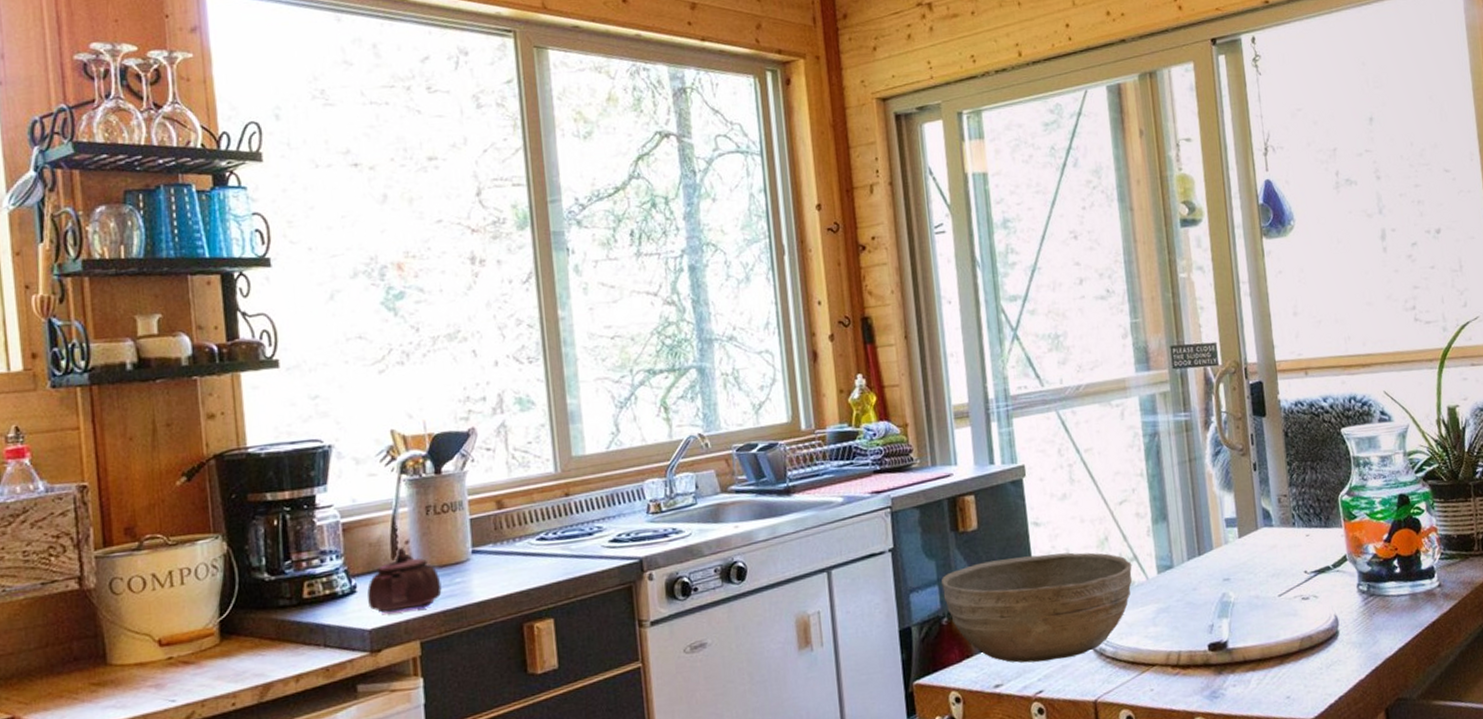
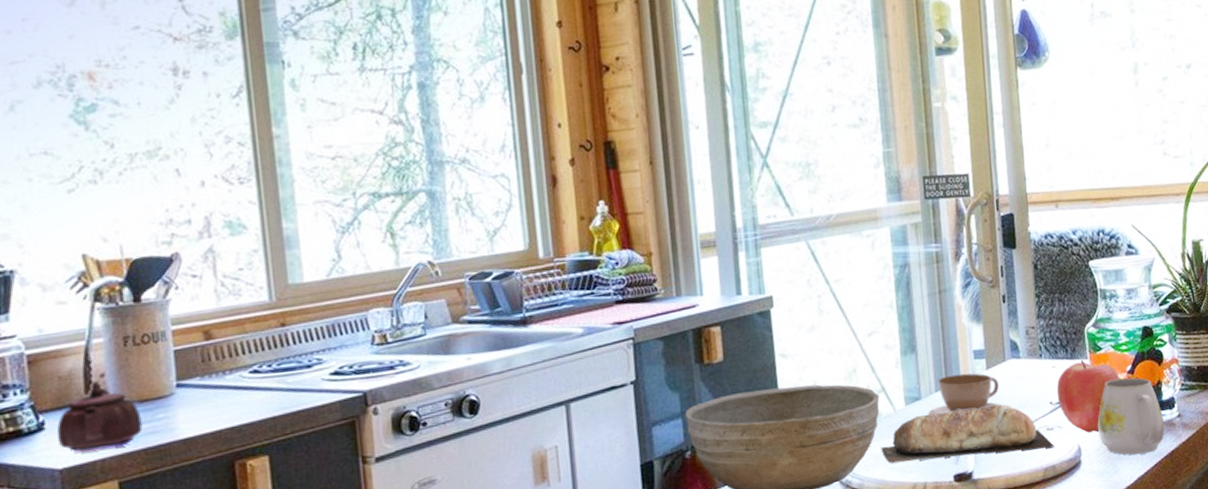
bread loaf: none [1134,573,1311,632] -> present [881,404,1055,463]
teacup: none [1180,541,1255,584] -> present [928,373,1001,415]
apple: none [1311,527,1376,603] -> present [1056,359,1120,433]
mug: none [1354,546,1425,626] -> present [1097,377,1165,455]

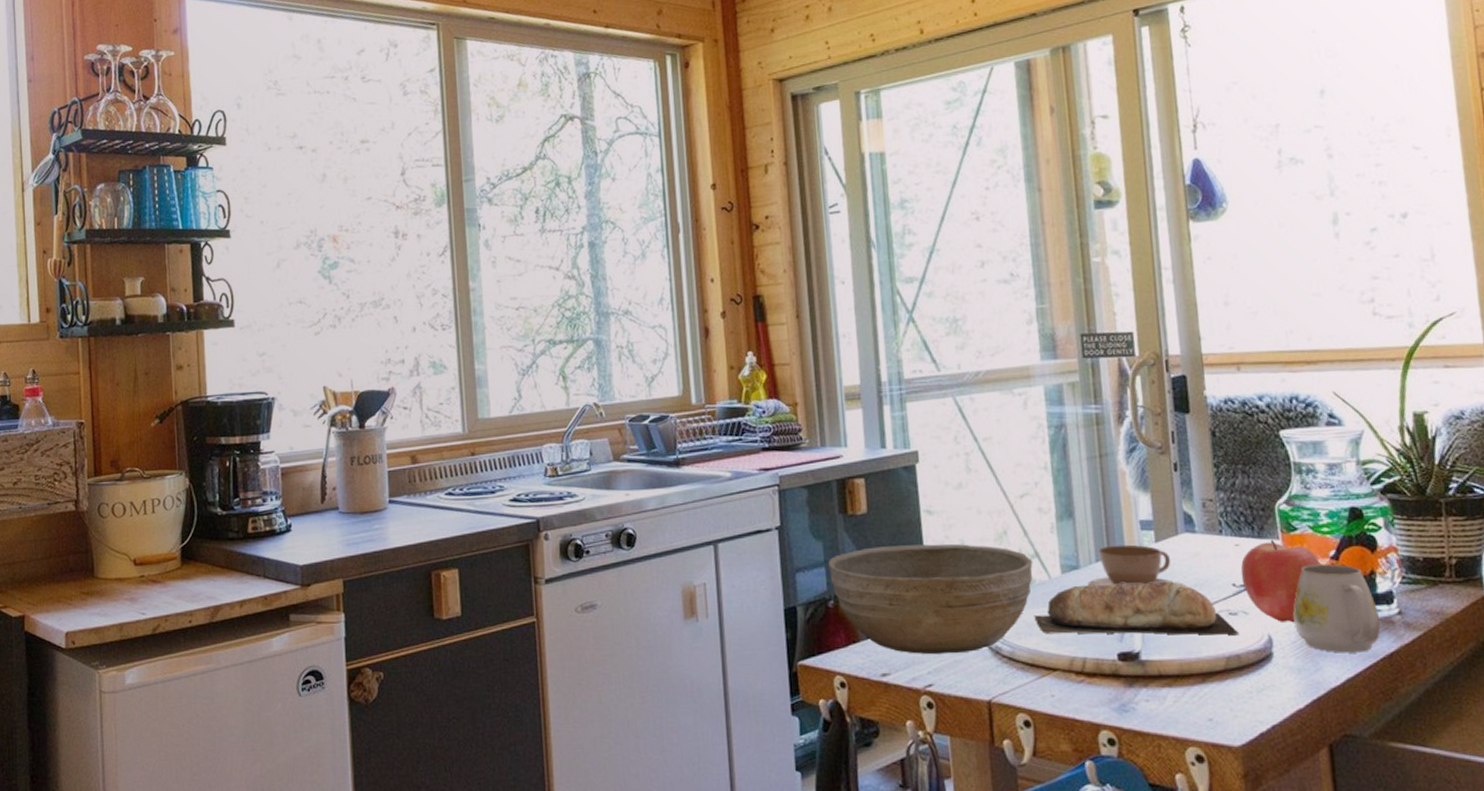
teapot: present [56,381,143,453] -> none [299,494,362,552]

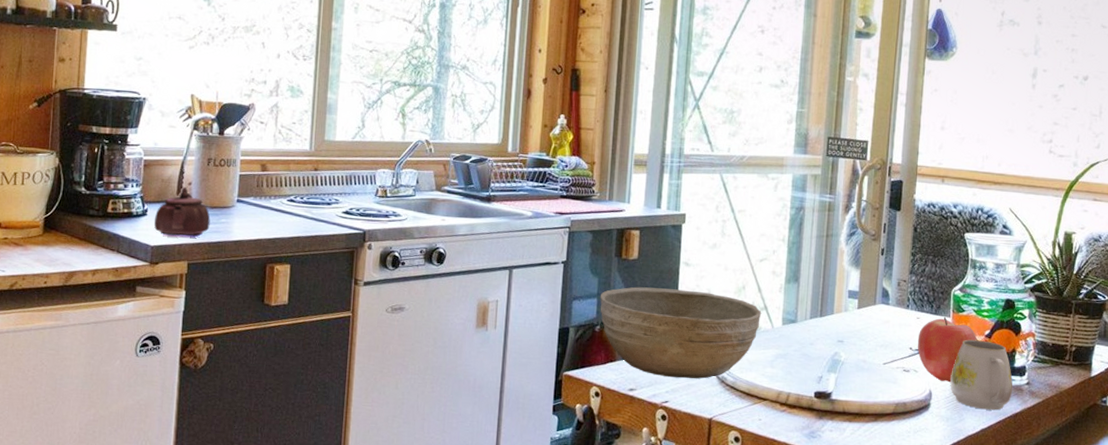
teapot: none [299,494,362,552] -> present [154,187,211,238]
bread loaf: present [1034,581,1240,635] -> none [755,335,909,387]
teacup: present [1087,544,1174,587] -> none [800,307,867,342]

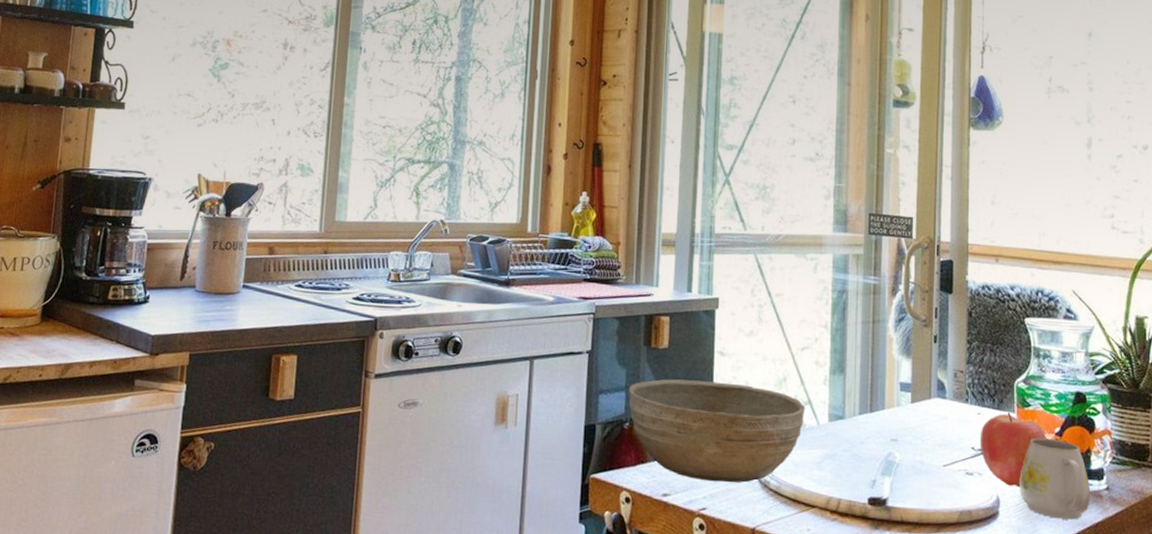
teapot: present [154,187,211,238] -> none [155,272,215,326]

